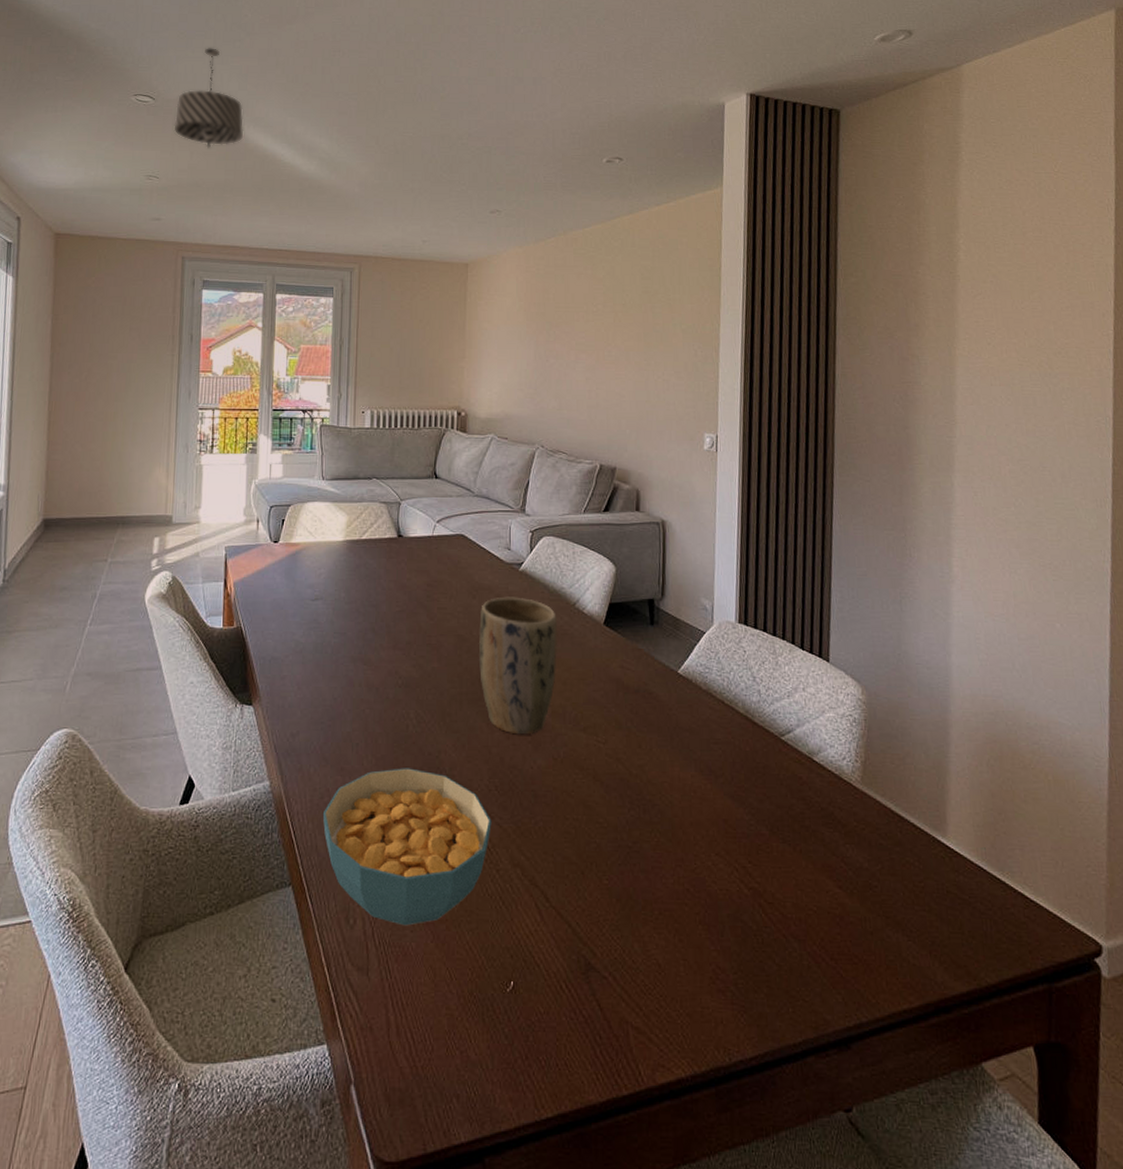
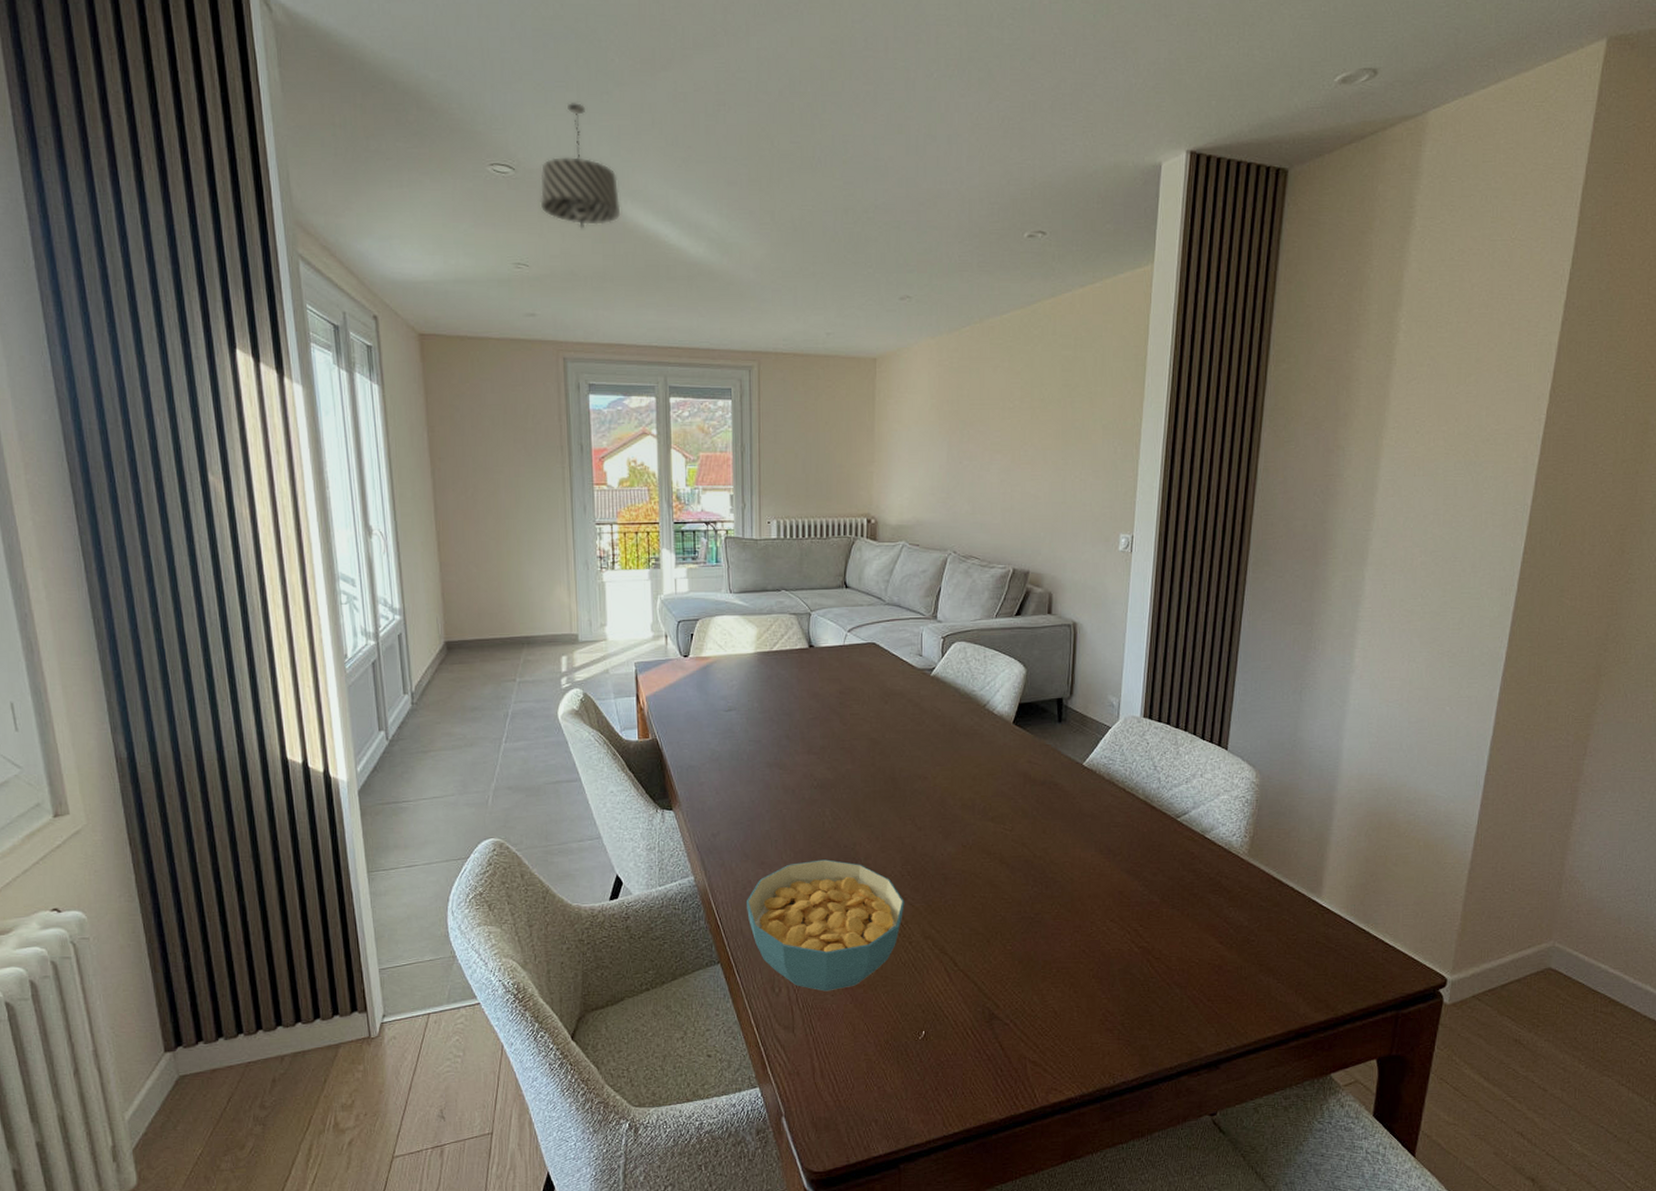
plant pot: present [478,596,557,735] -> none [891,701,967,826]

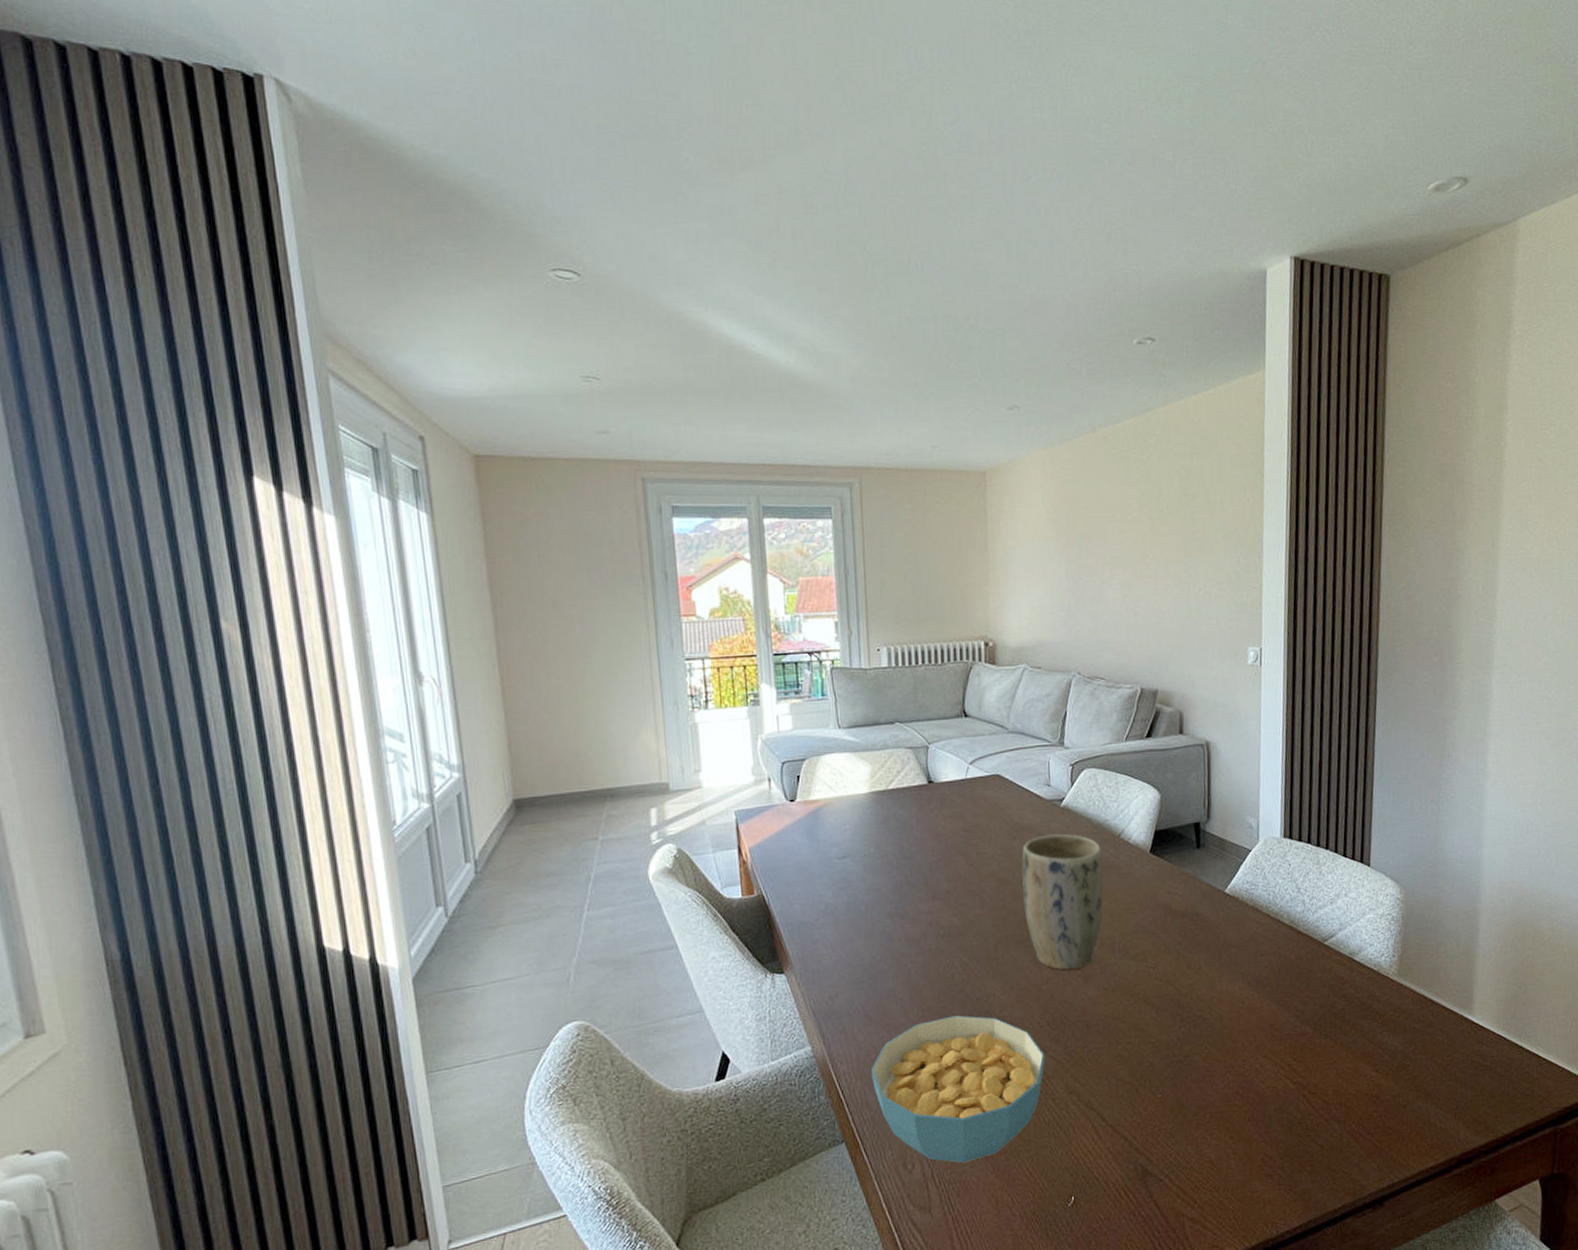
pendant light: present [540,101,621,229] -> none [609,203,702,339]
plant pot: none [891,701,967,826] -> present [1022,833,1104,970]

